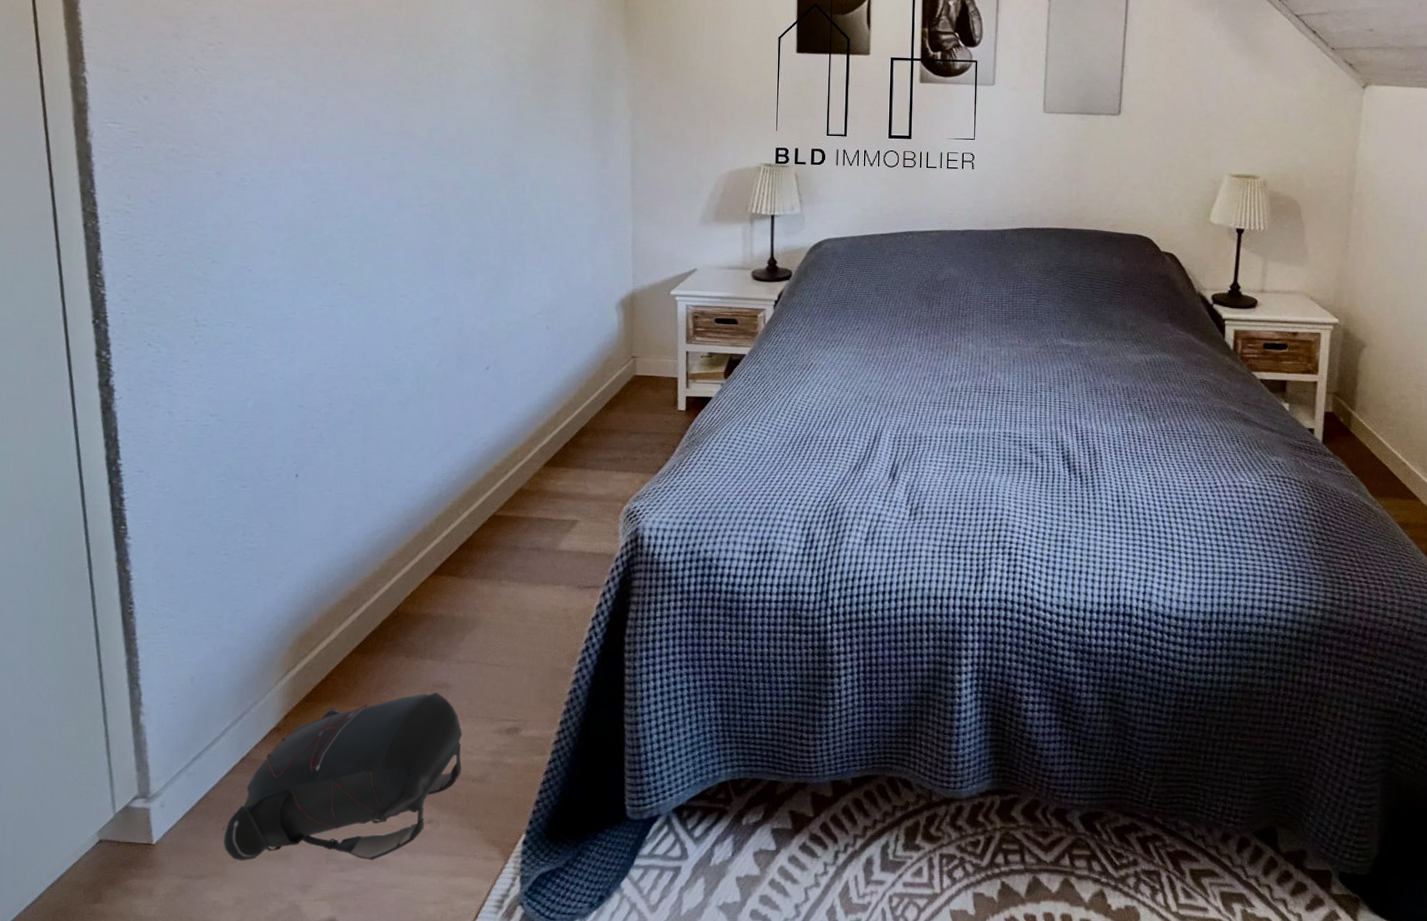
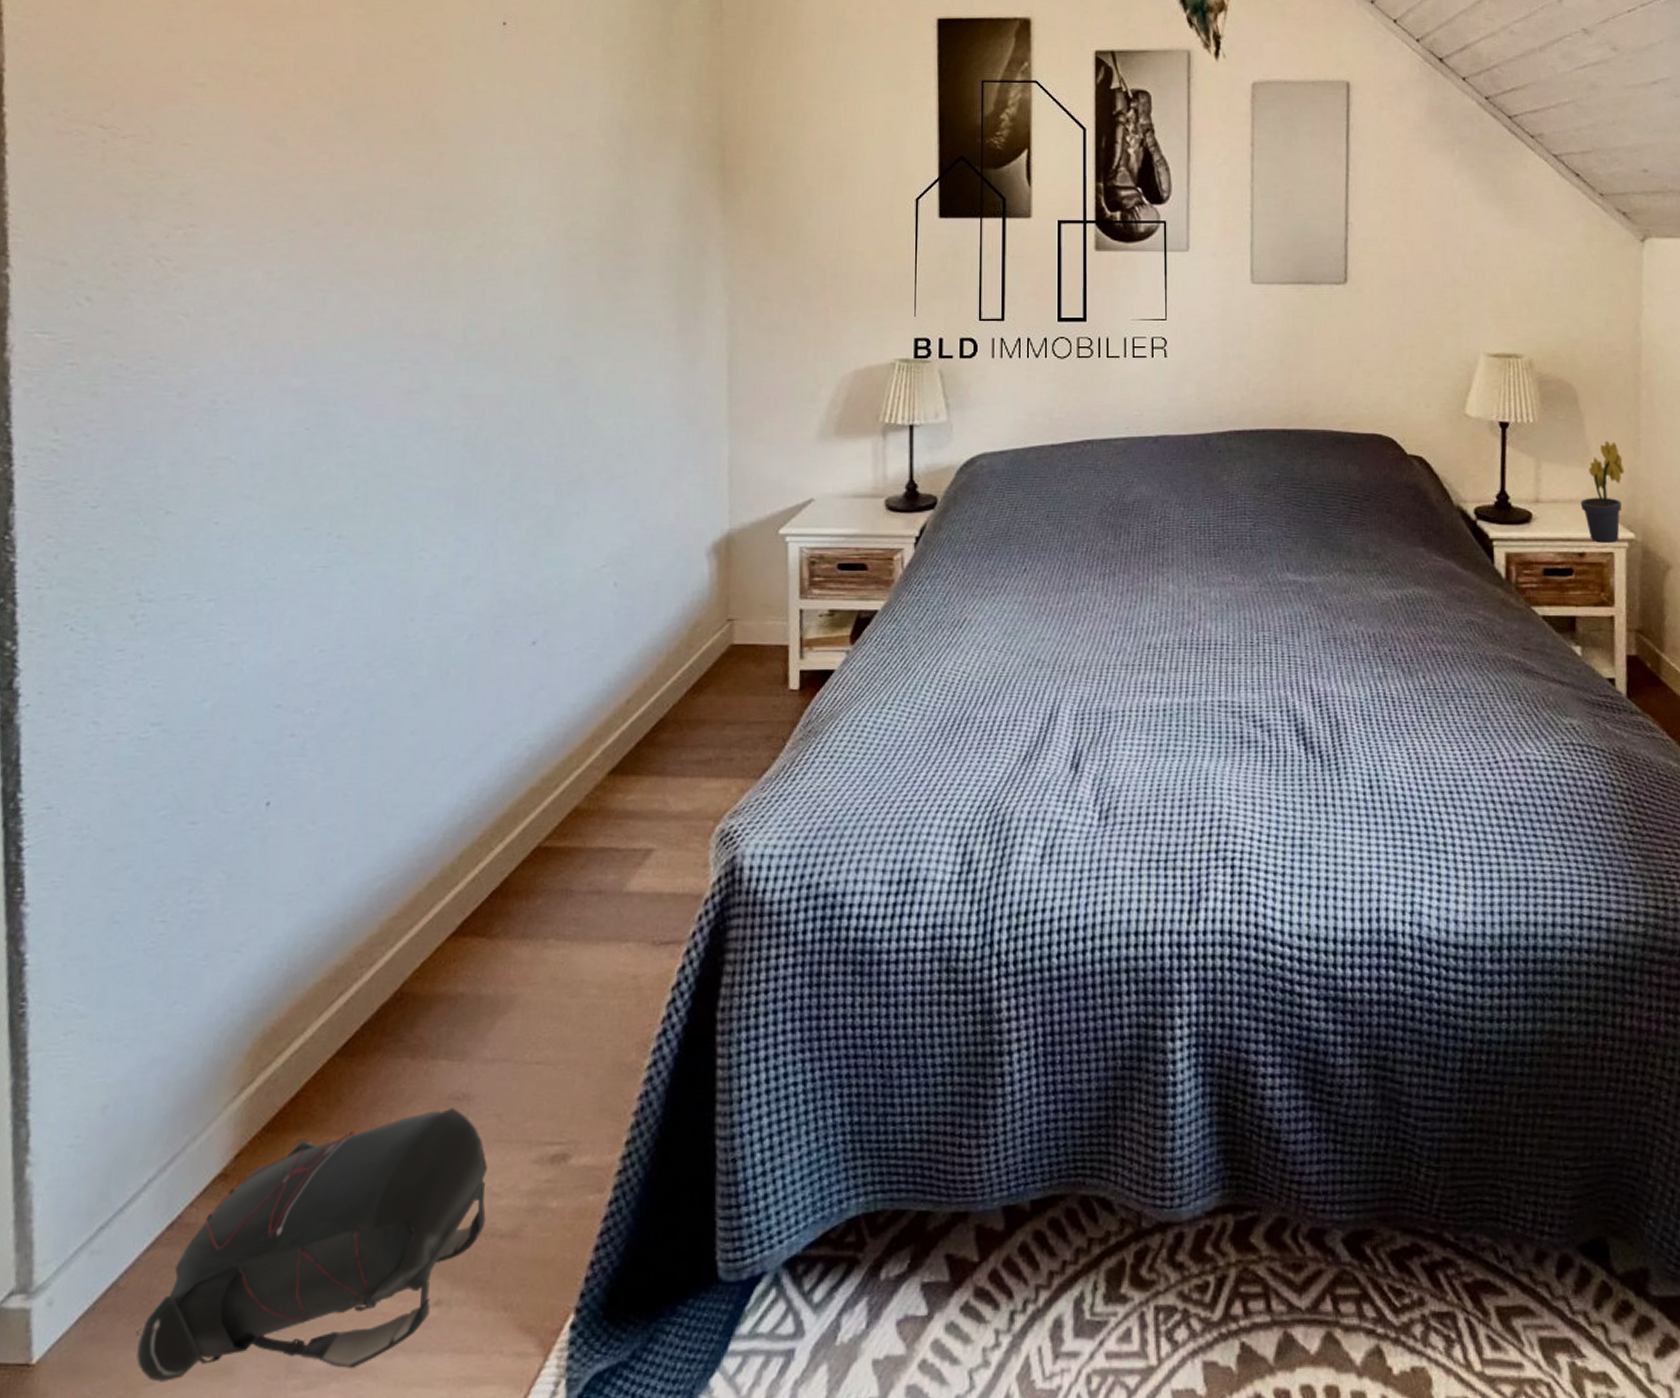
potted flower: none [1297,246,1335,325] -> present [1580,440,1625,543]

